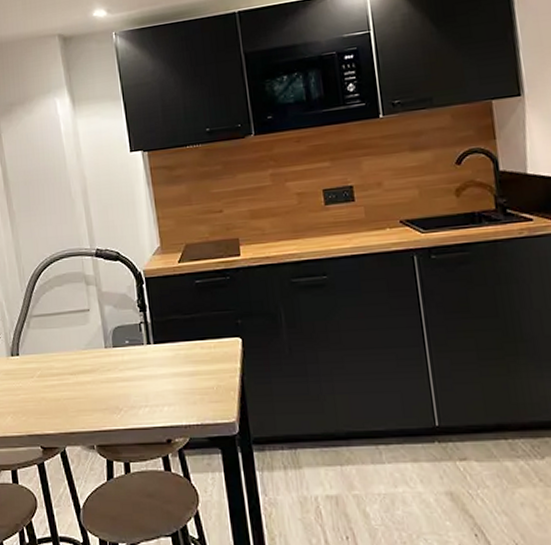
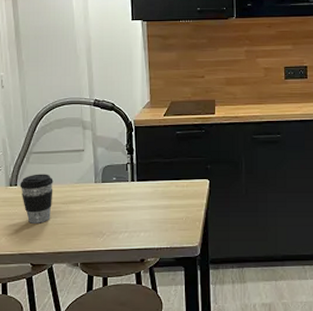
coffee cup: none [21,340,59,399] -> present [20,174,53,224]

